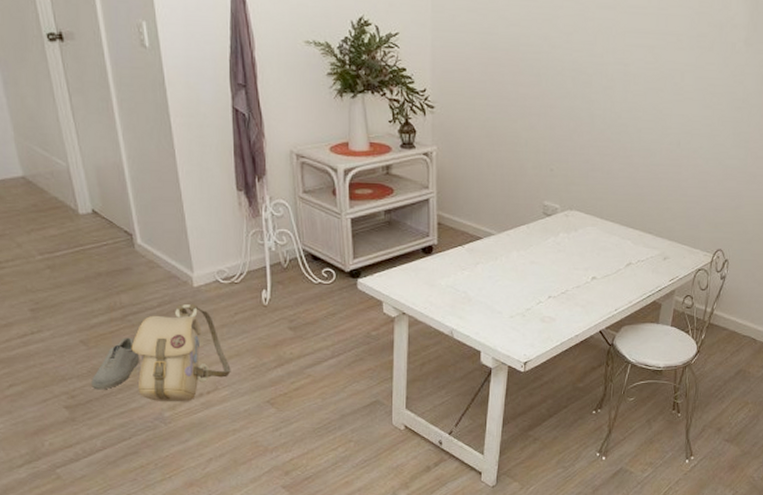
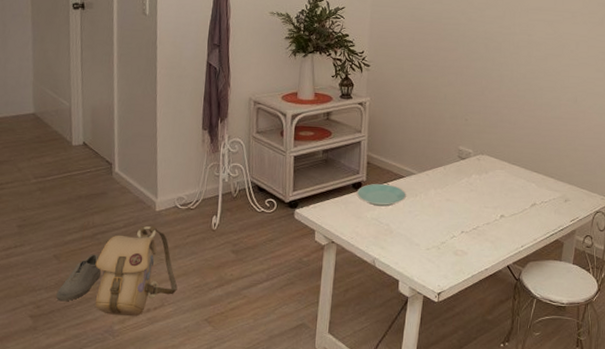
plate: none [427,246,485,272] -> present [356,183,406,207]

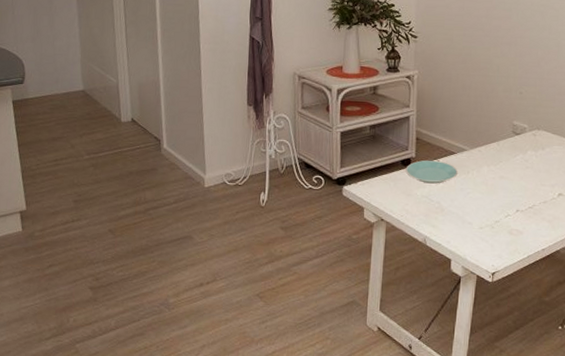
shoe: present [56,254,101,302] -> none [113,229,154,275]
backpack: present [95,225,178,316] -> none [149,201,229,290]

